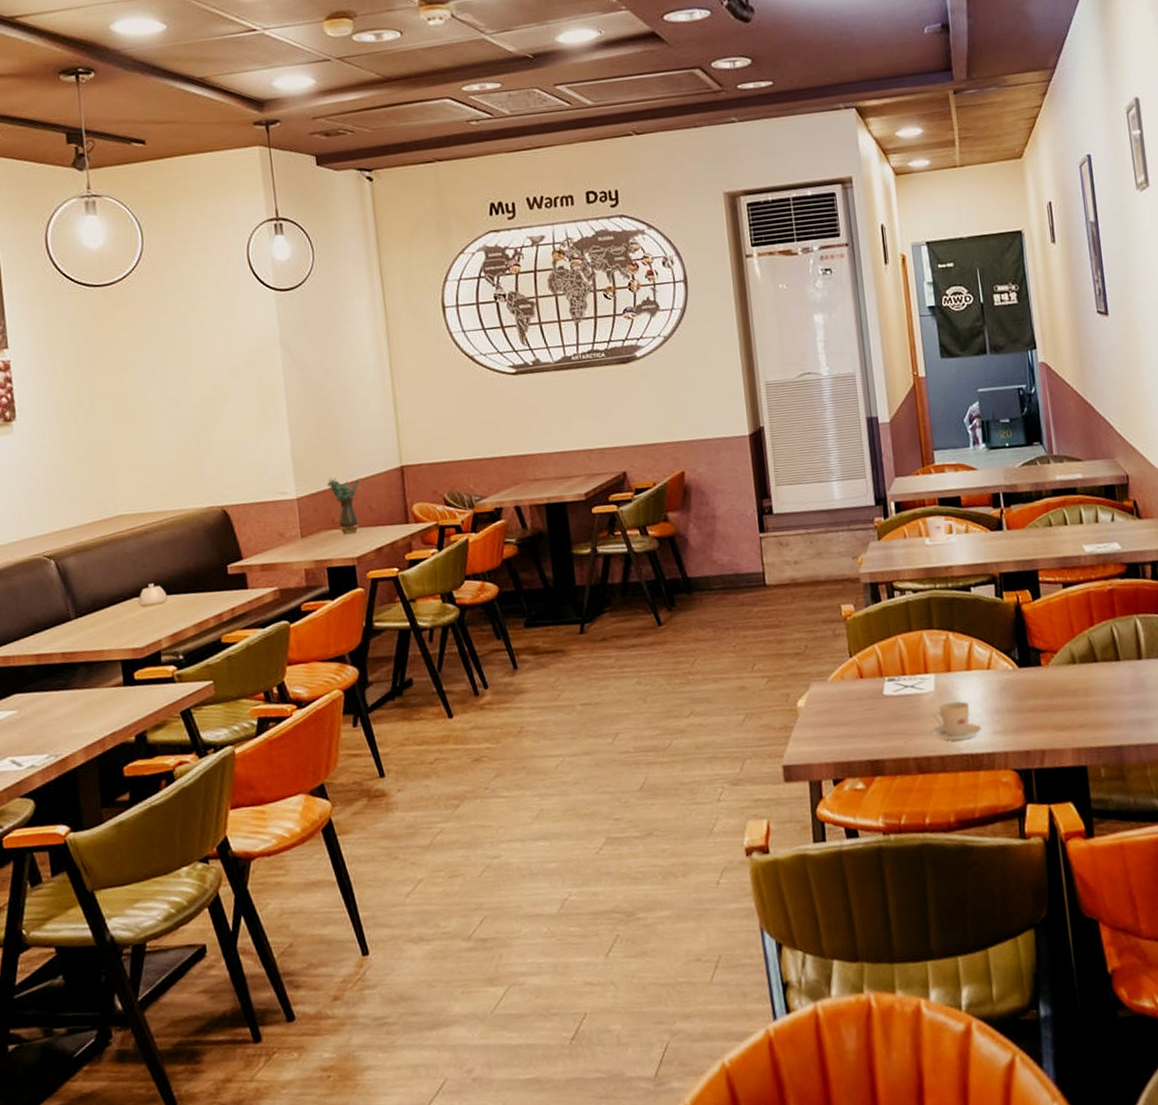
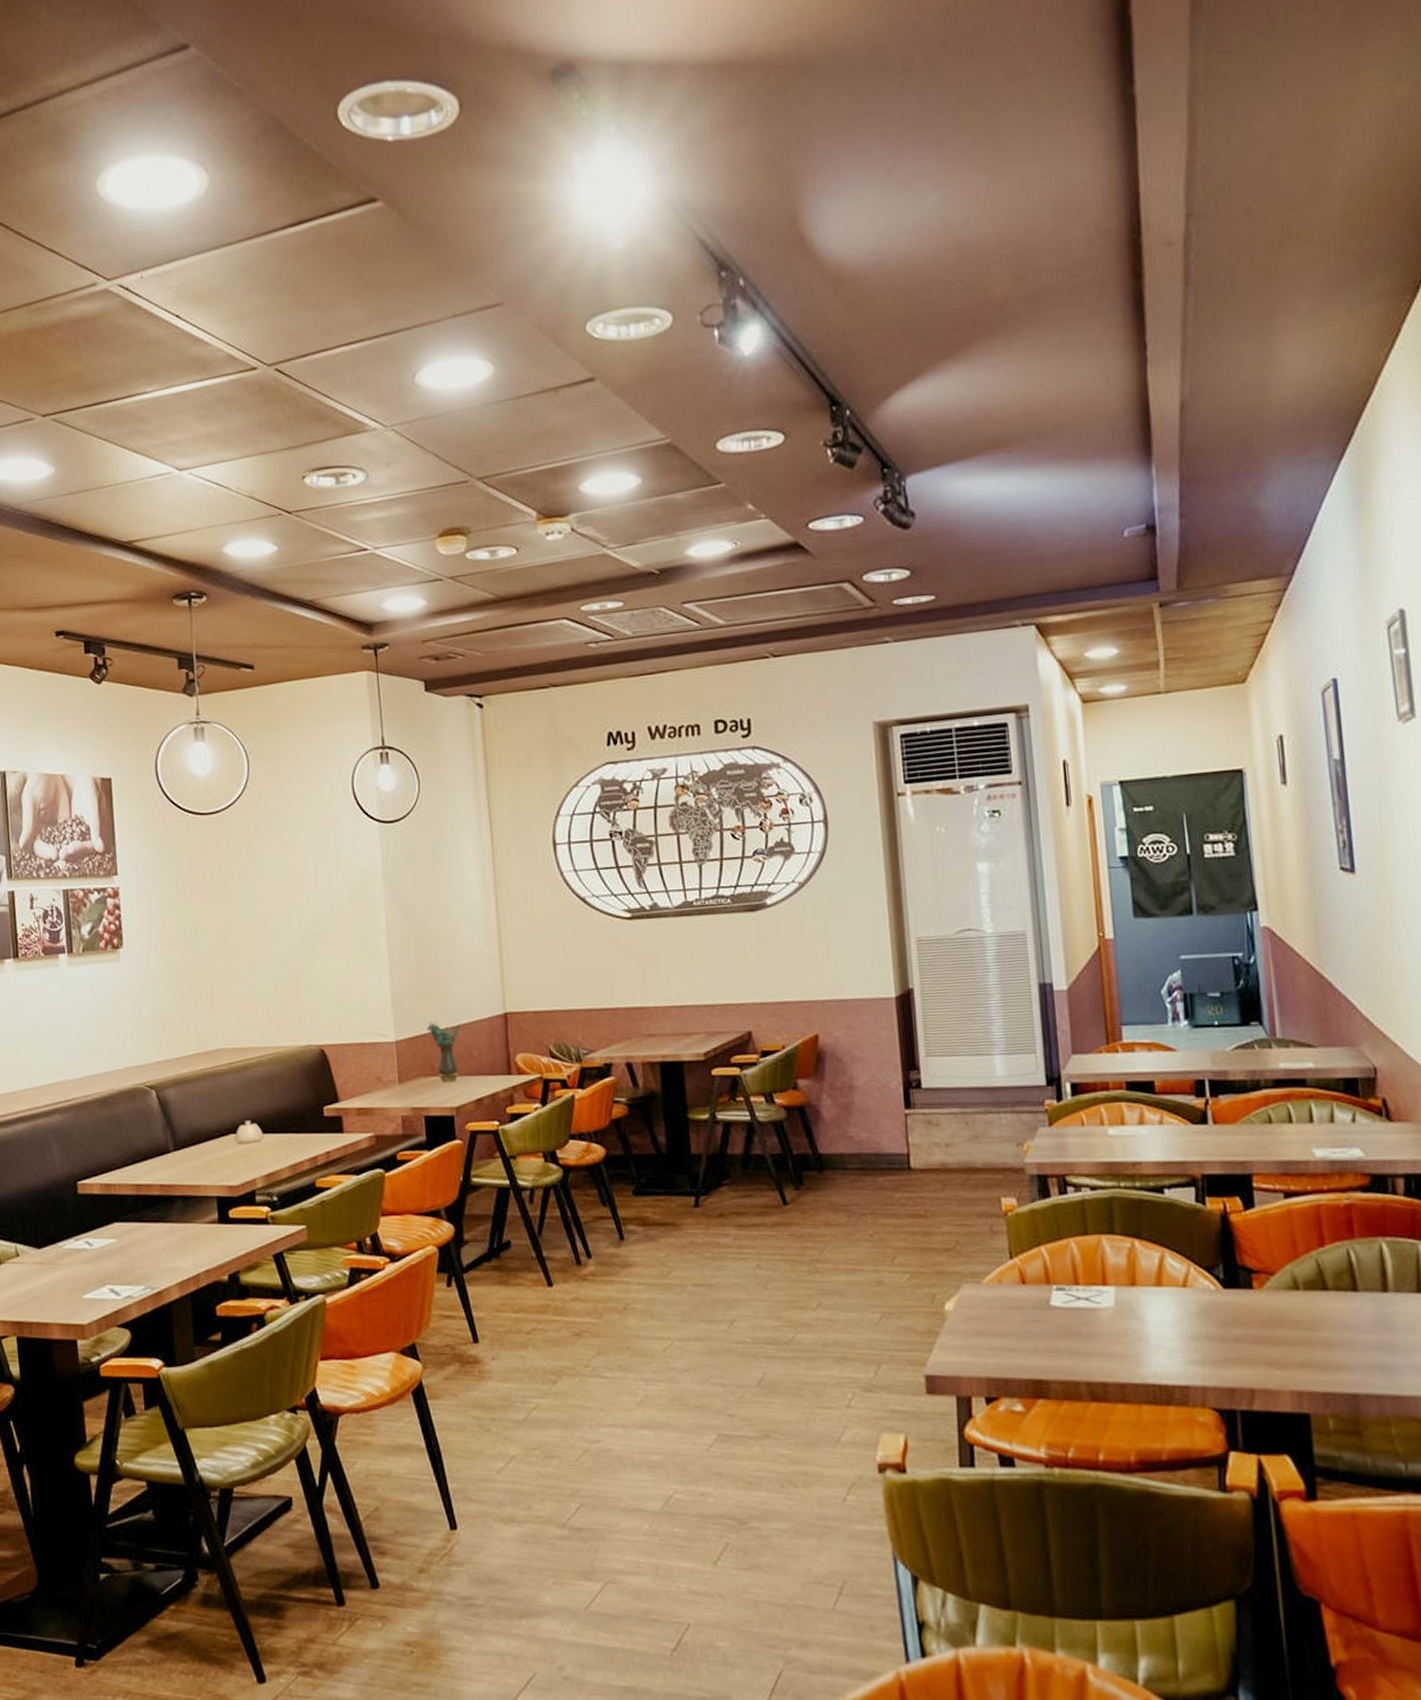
mug: present [925,516,957,543] -> none [1108,1102,1149,1134]
teacup: present [931,701,982,741] -> none [1109,1320,1174,1368]

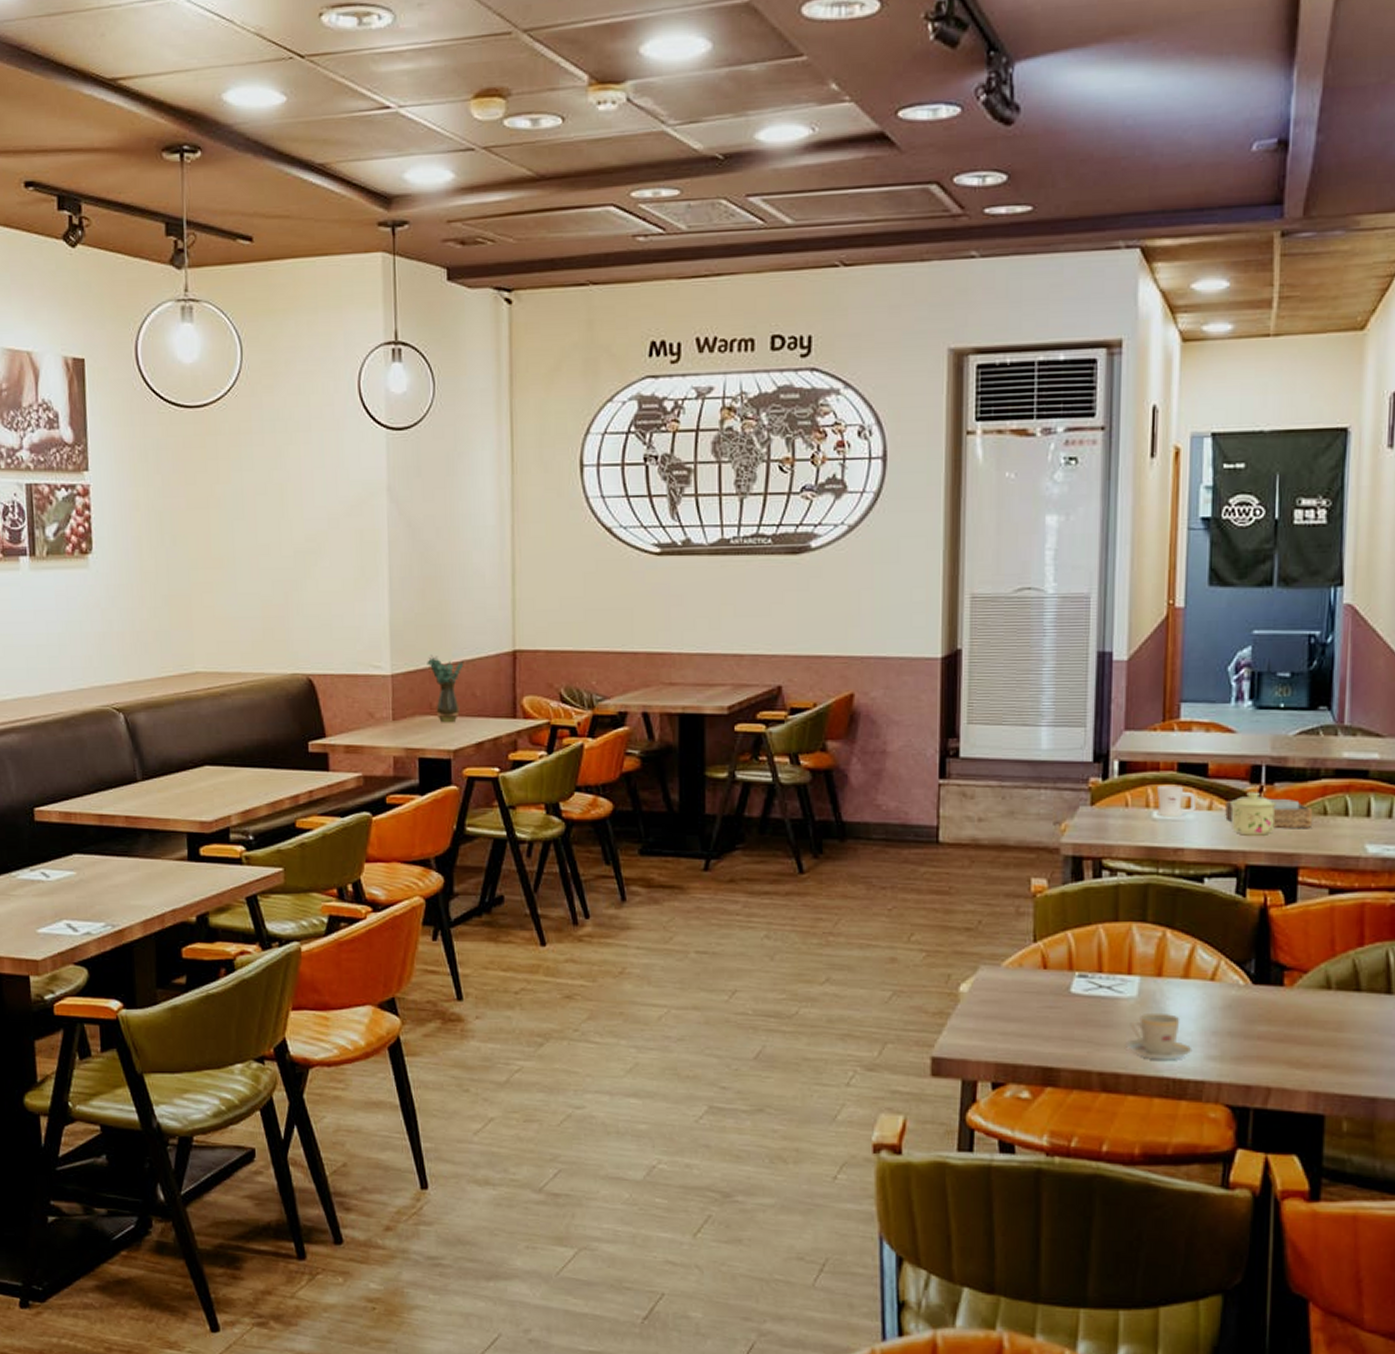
sugar bowl: present [235,1120,264,1145] -> none [209,752,241,778]
mug: none [1108,1102,1149,1134] -> present [1156,784,1197,817]
teacup: none [1109,1320,1174,1368] -> present [1126,1012,1193,1060]
napkin holder: none [1175,1109,1260,1139] -> present [1225,798,1313,829]
sugar bowl: none [1178,1105,1225,1147] -> present [1229,792,1276,836]

